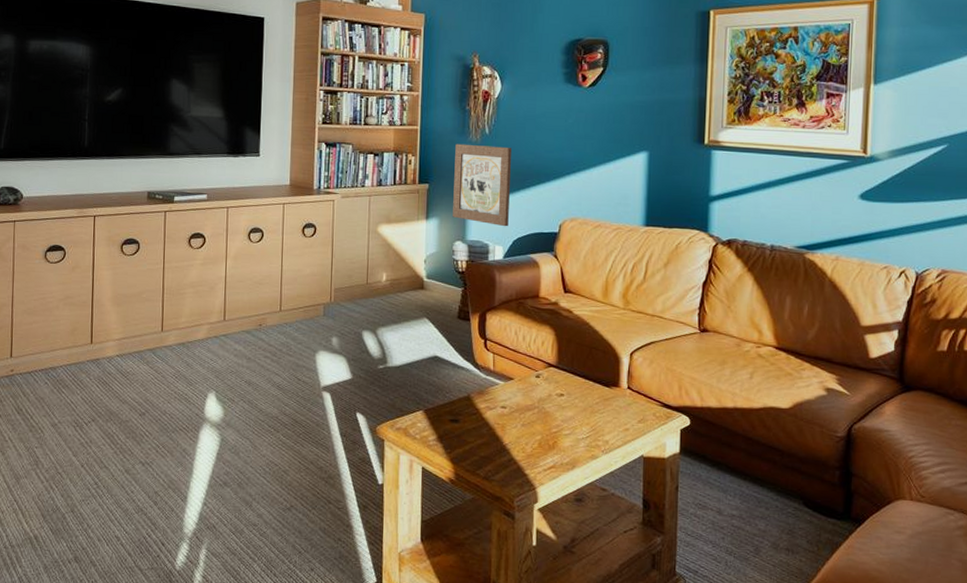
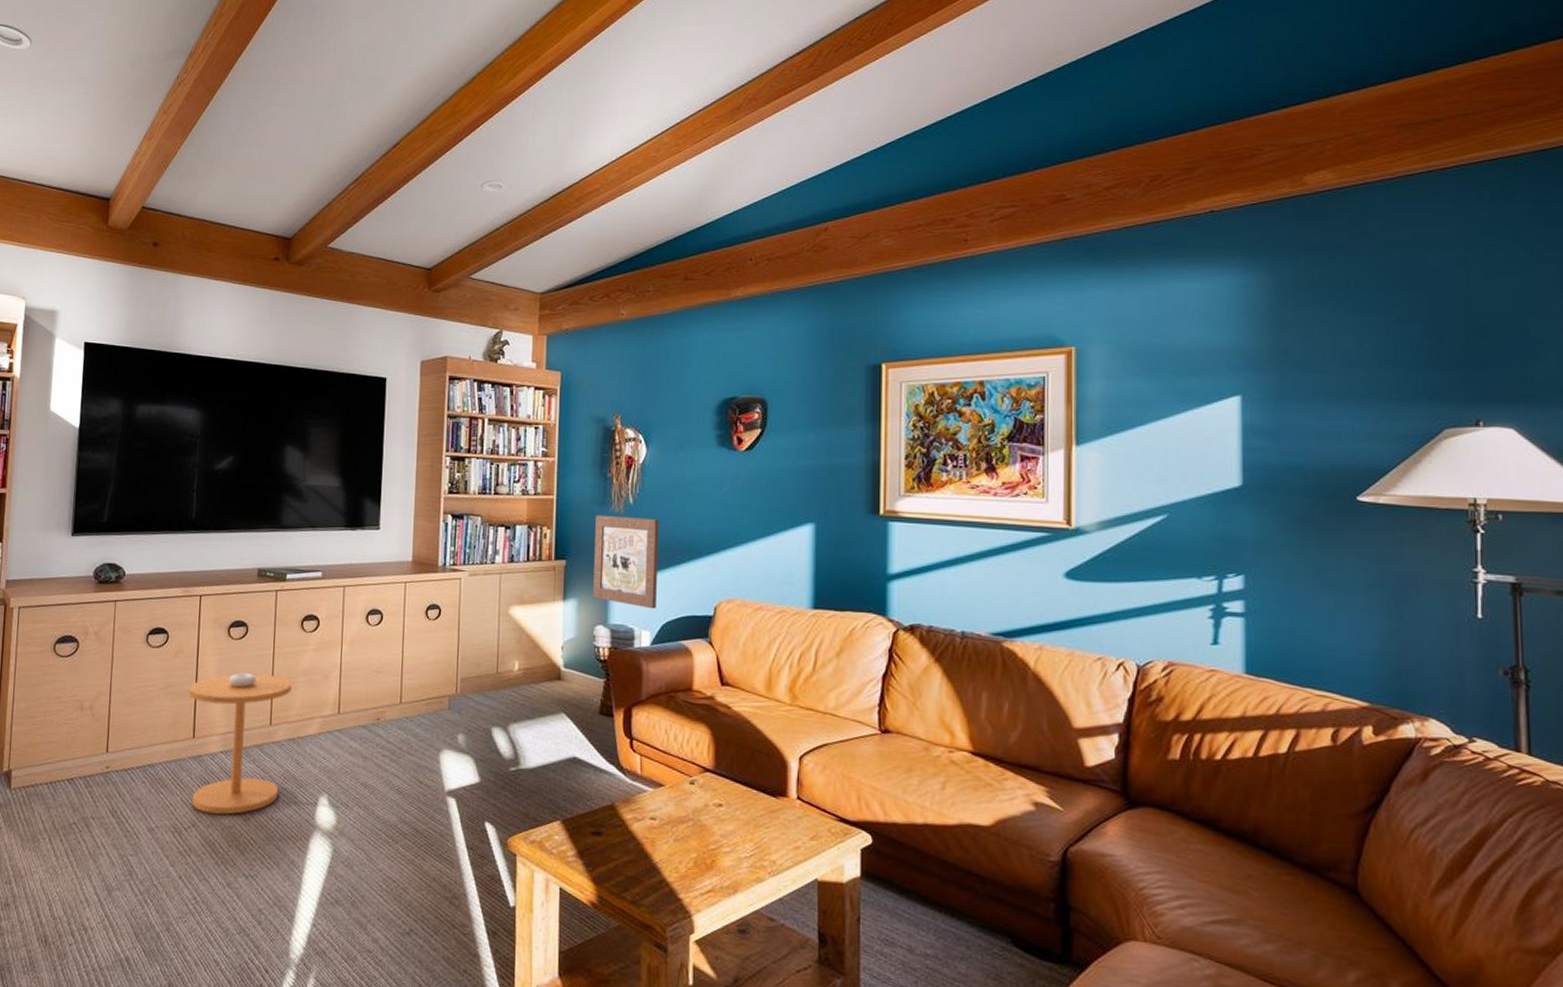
side table: none [86,285,181,410] -> present [189,673,292,815]

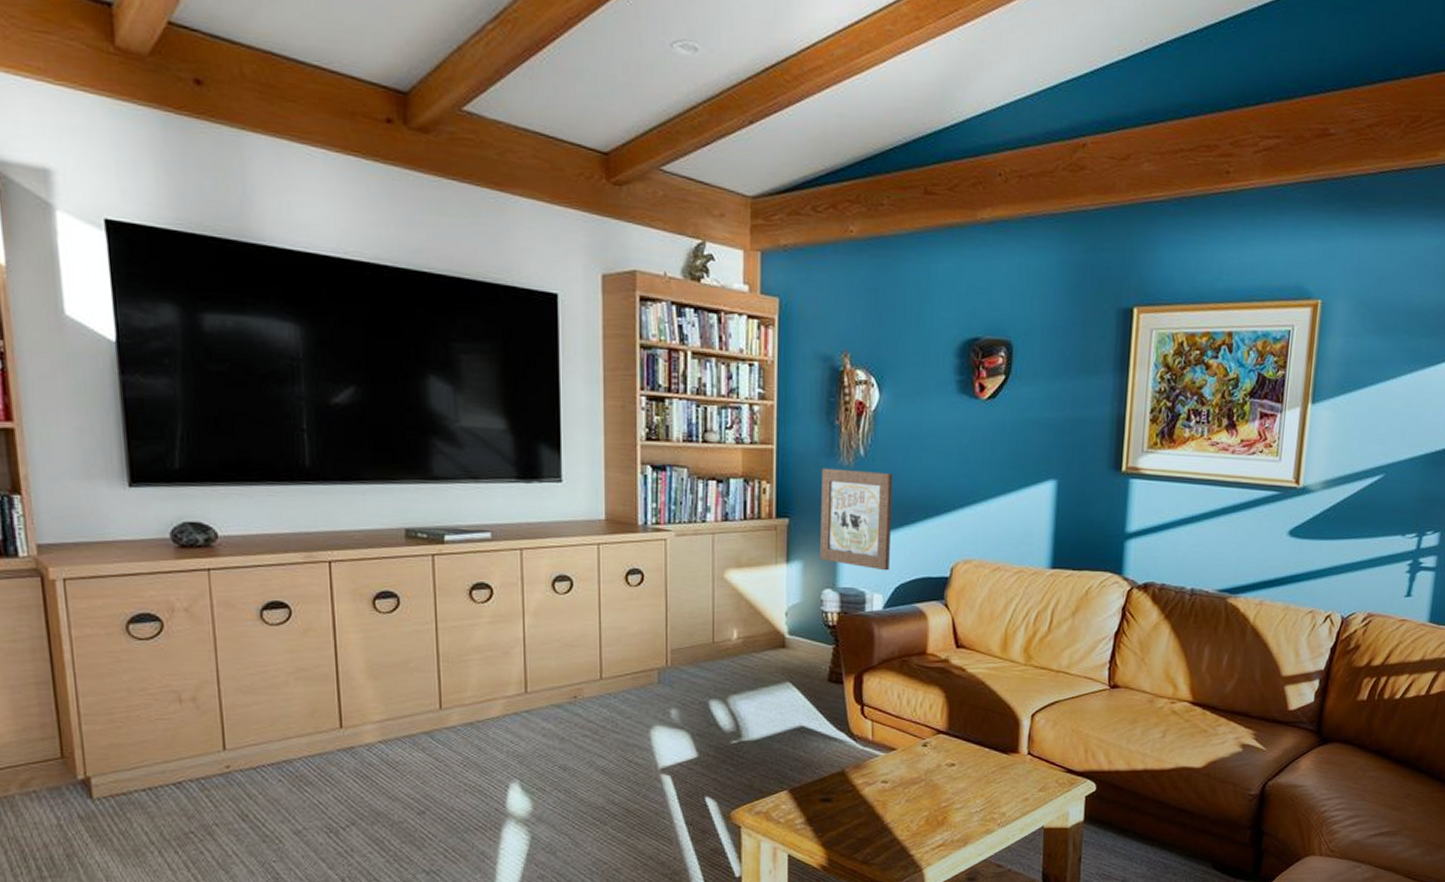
side table: present [189,673,292,815] -> none [327,652,464,809]

